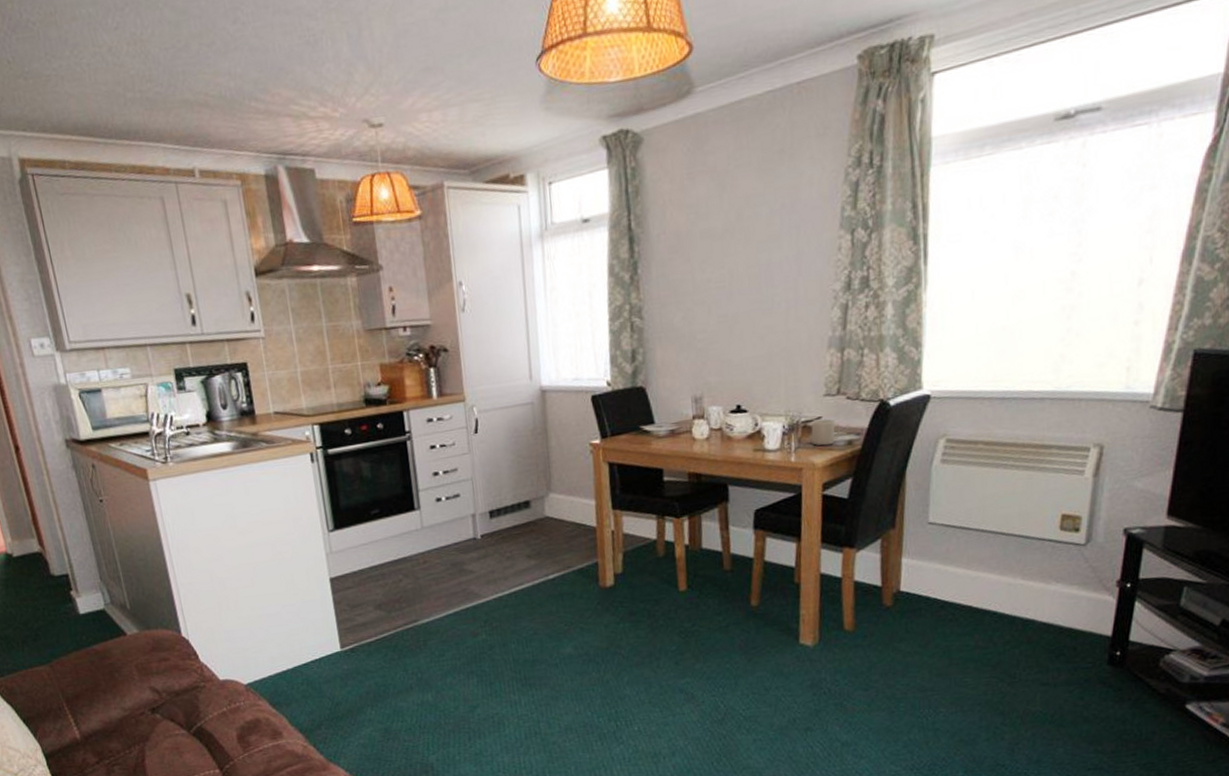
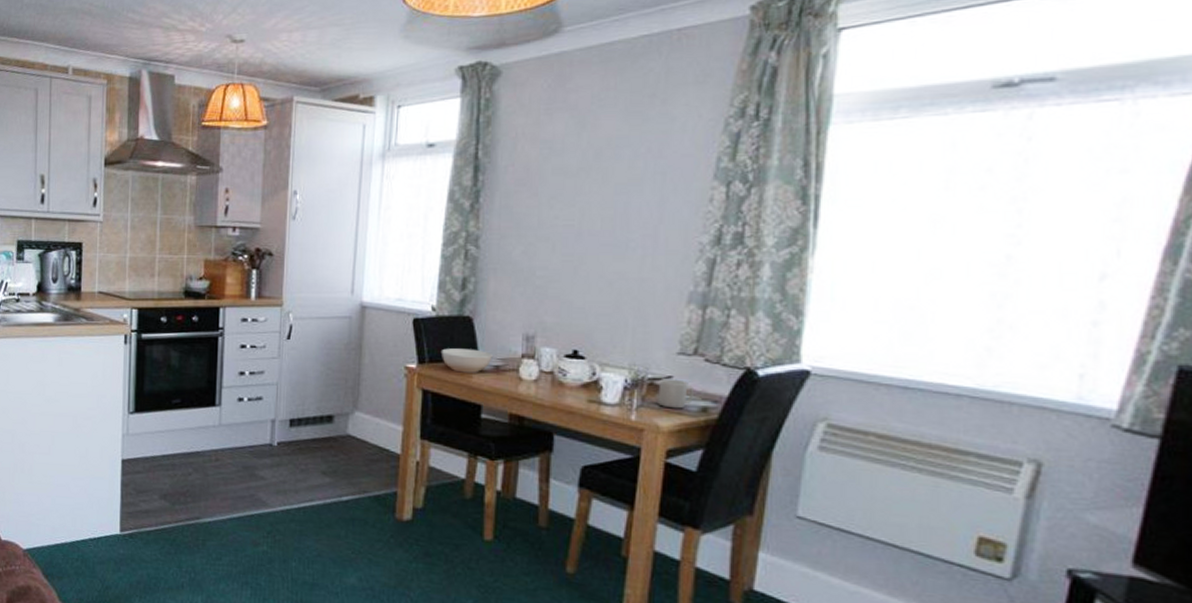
bowl: none [620,417,668,442] -> present [440,348,493,373]

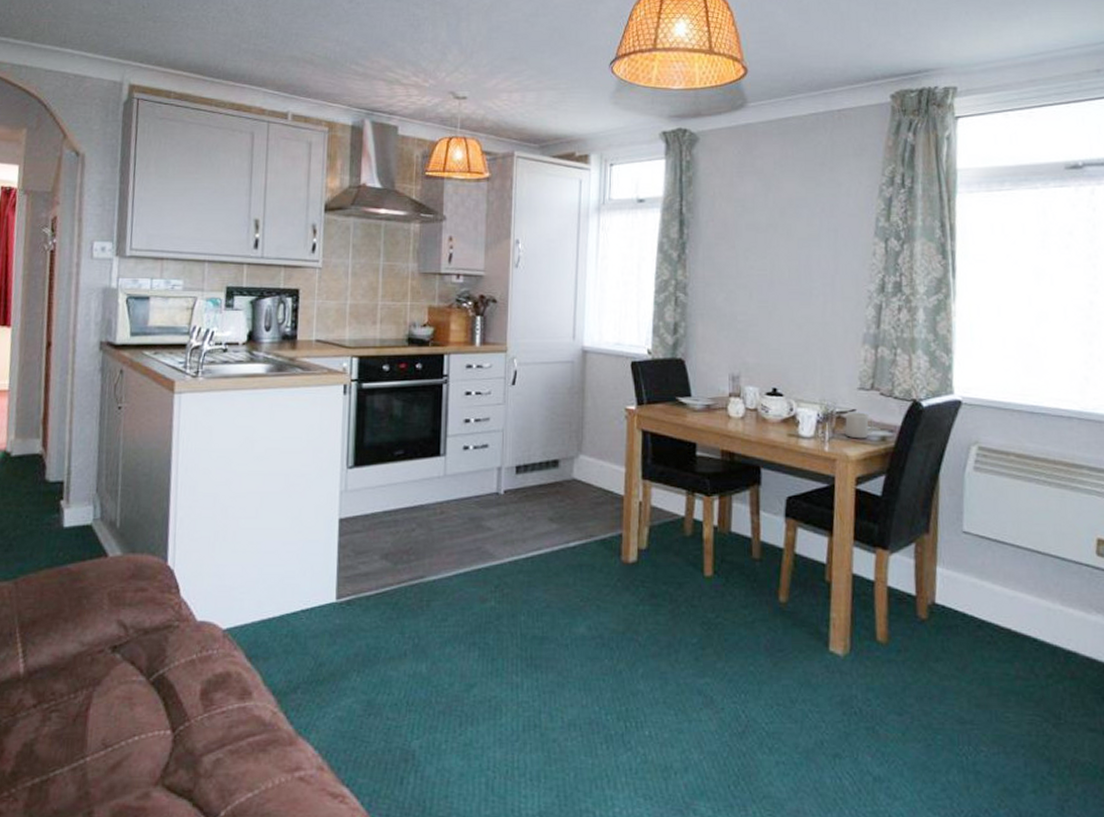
bowl: present [440,348,493,373] -> none [657,390,704,413]

